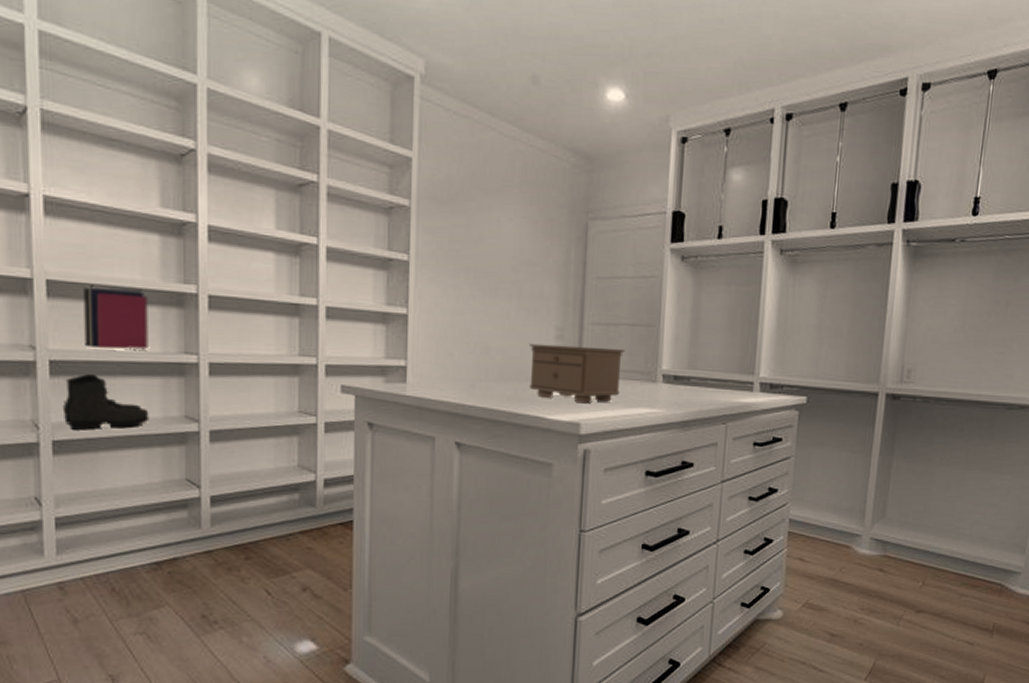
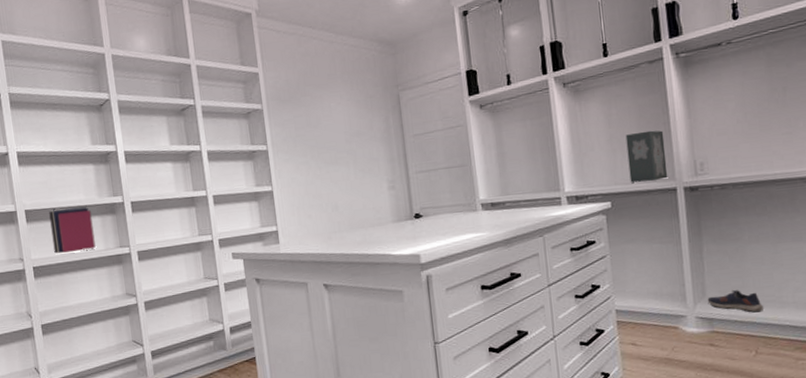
boot: present [64,374,149,430] -> none [45,273,103,315]
jewelry box: present [528,343,625,404] -> none [368,189,448,238]
decorative box: none [832,323,877,382] -> present [625,130,668,183]
shoe: none [886,514,940,541] -> present [707,290,763,313]

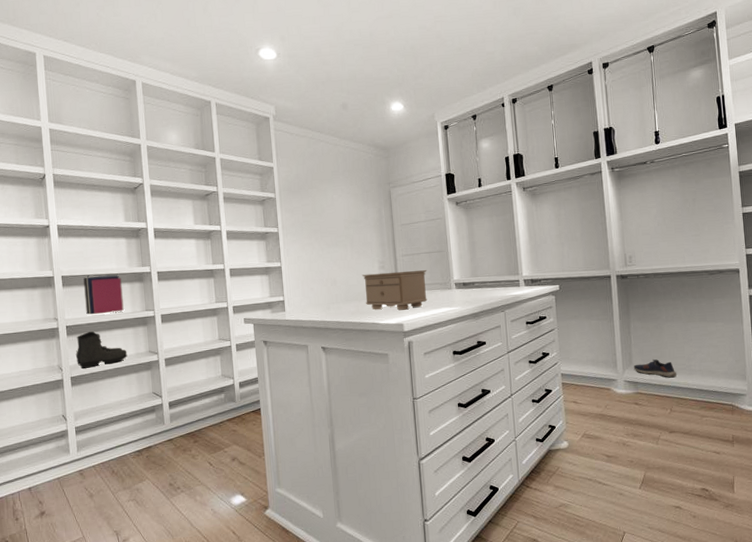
boot: none [45,273,103,315] -> present [76,331,128,369]
jewelry box: none [368,189,448,238] -> present [361,270,428,310]
decorative box: present [625,130,668,183] -> none [571,228,604,270]

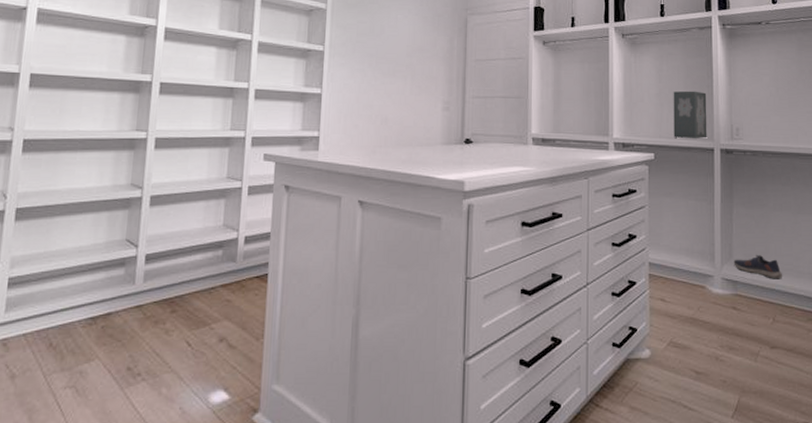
boot: present [76,331,128,369] -> none [28,150,101,198]
books: present [83,275,124,315] -> none [54,79,111,129]
jewelry box: present [361,270,428,310] -> none [420,115,501,164]
decorative box: none [571,228,604,270] -> present [673,91,707,139]

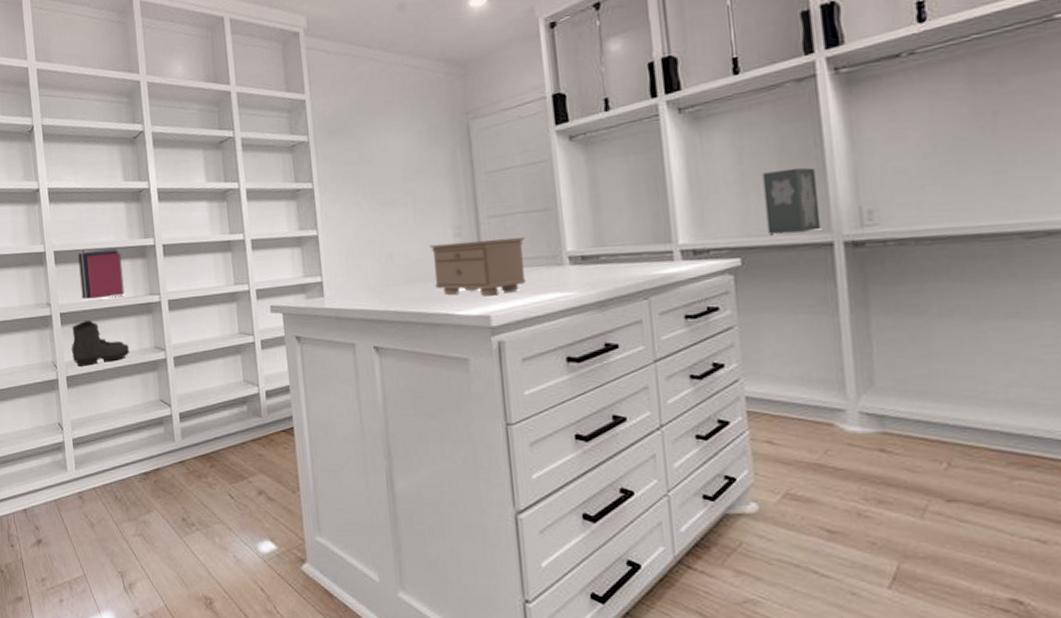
boot: none [28,150,101,198] -> present [72,320,130,366]
books: none [54,79,111,129] -> present [78,249,125,300]
jewelry box: none [420,115,501,164] -> present [428,237,526,296]
shoe: present [733,255,782,279] -> none [876,379,960,411]

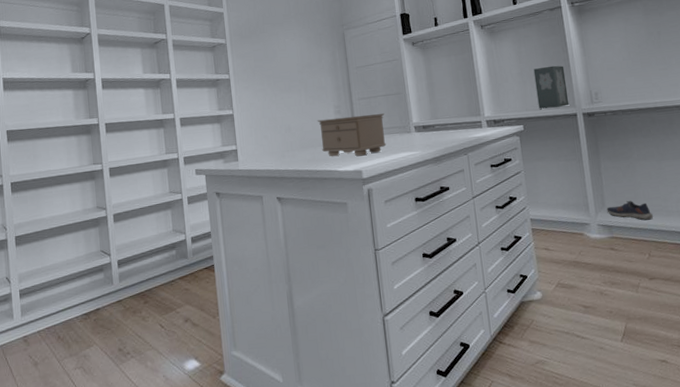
boot: present [72,320,130,366] -> none [21,188,75,227]
books: present [78,249,125,300] -> none [29,128,71,170]
shoe: none [876,379,960,411] -> present [606,201,653,220]

